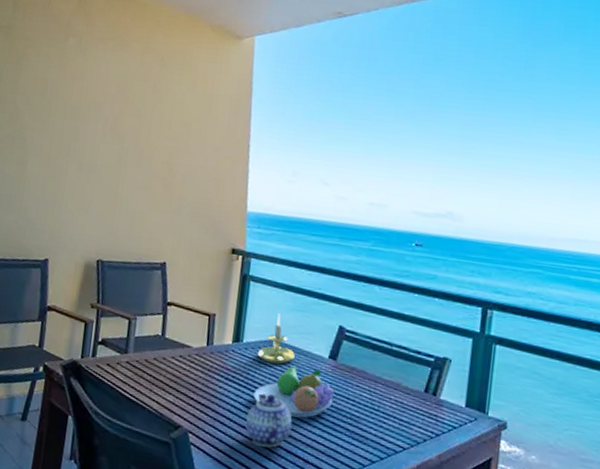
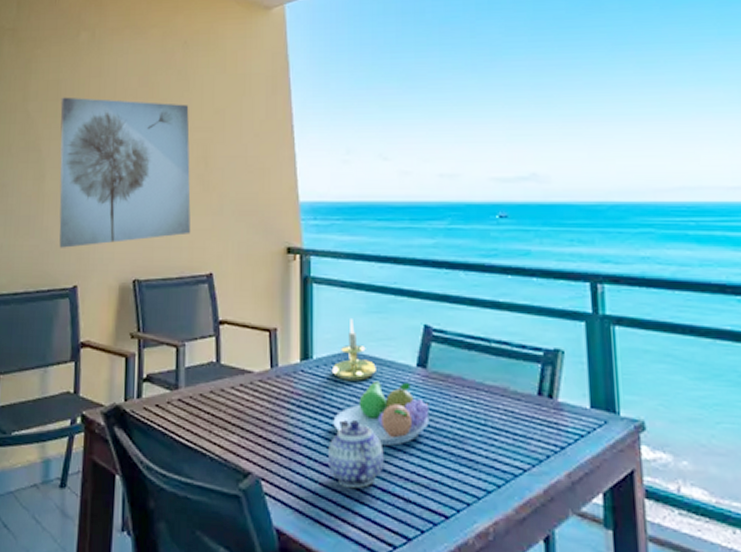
wall art: none [35,94,160,228] -> present [59,97,191,248]

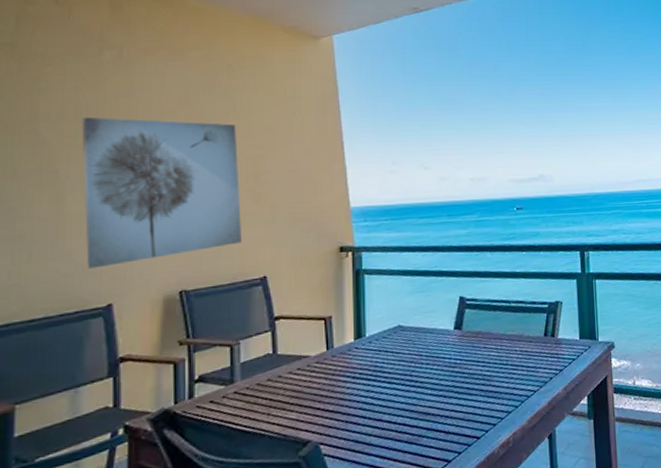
teapot: present [328,420,384,489] -> none [381,380,428,434]
candle holder: present [331,319,376,381] -> none [382,300,421,350]
fruit bowl: present [333,380,430,446] -> none [385,342,465,395]

